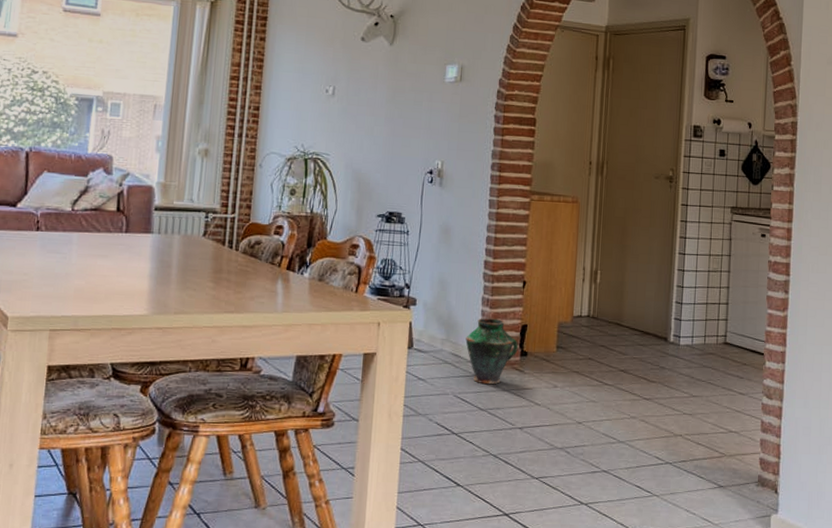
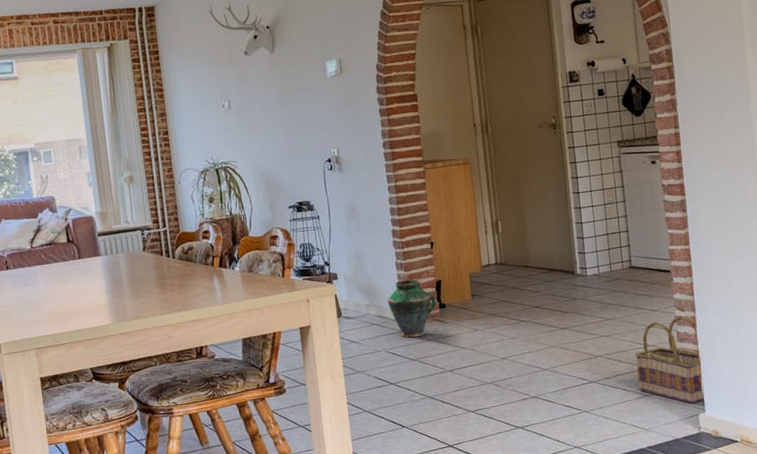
basket: none [715,404,783,502] -> present [635,315,705,404]

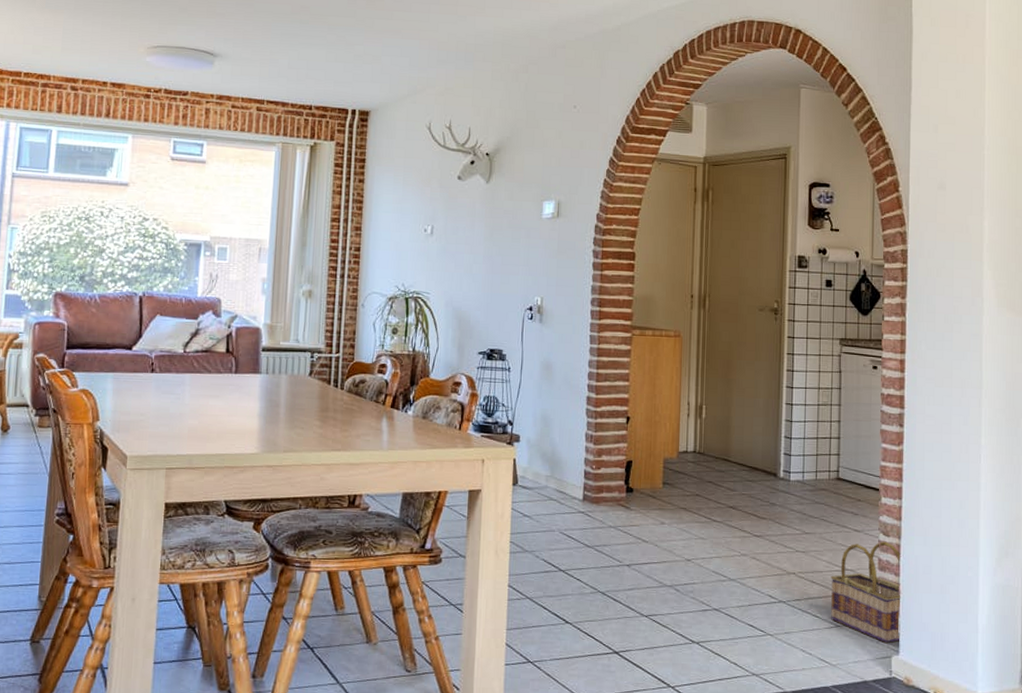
vase: present [387,279,436,338] -> none [570,454,624,522]

